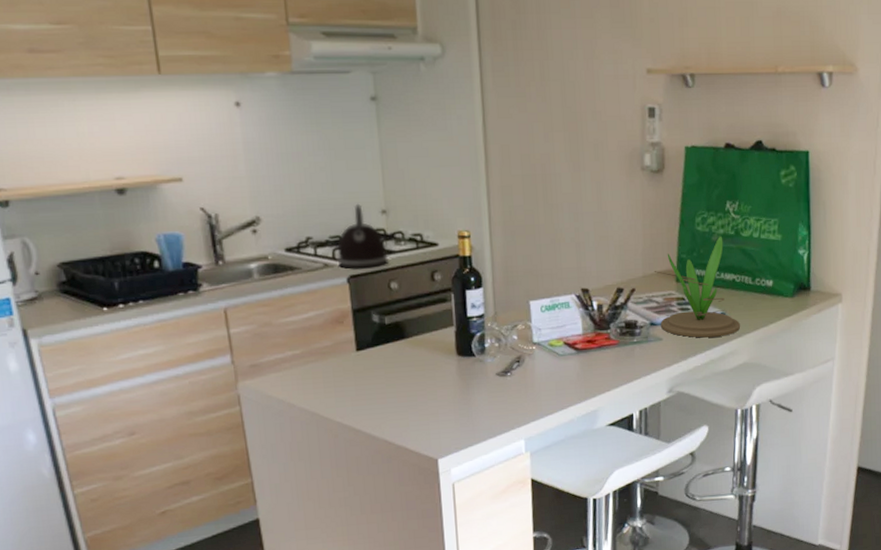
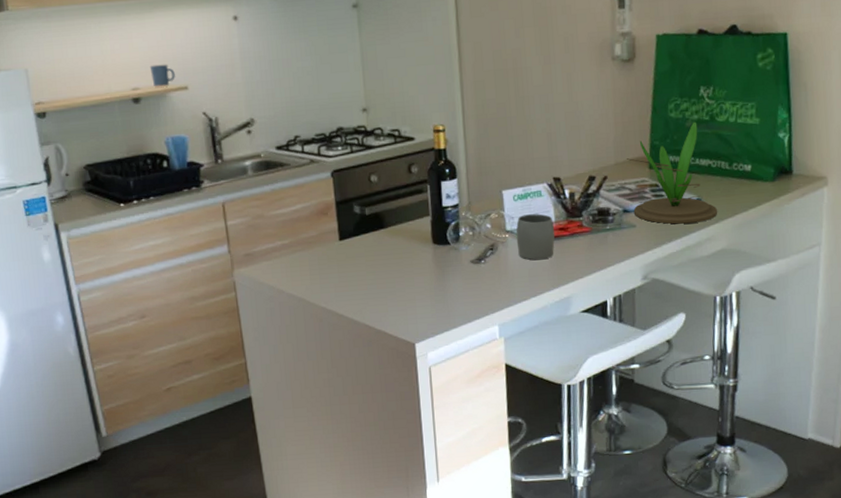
mug: none [136,151,167,178] -> present [149,64,175,87]
kettle: present [337,203,389,270] -> none [322,103,369,165]
mug: none [543,325,583,373] -> present [516,213,556,261]

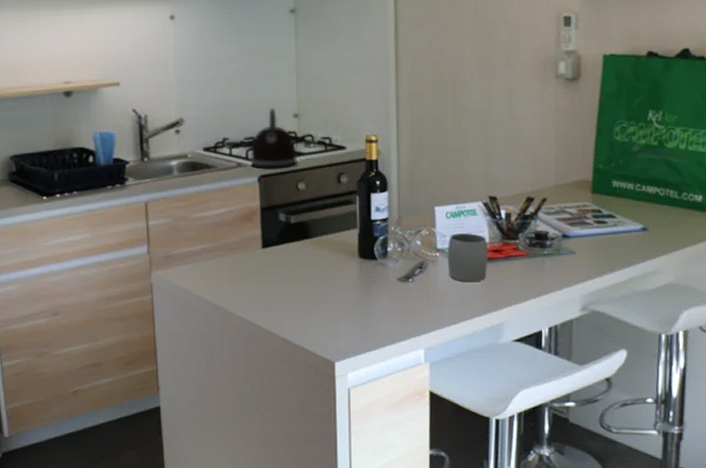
mug: present [149,64,175,87] -> none [83,59,108,82]
kettle: none [322,103,369,165] -> present [250,107,298,170]
plant: present [626,121,718,224] -> none [567,146,665,254]

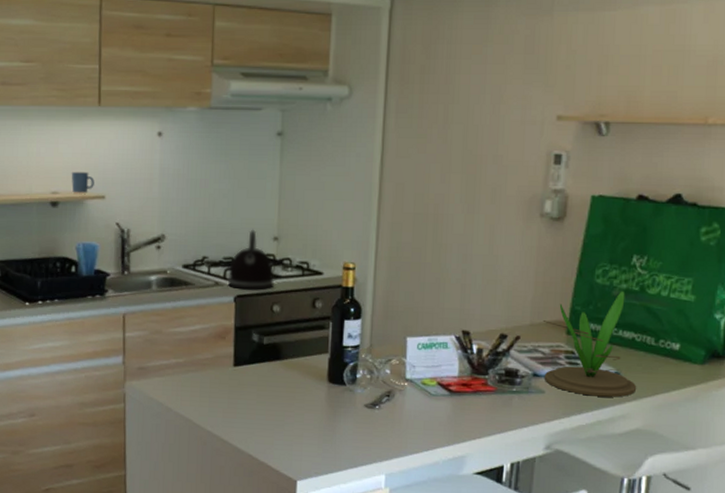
mug: none [83,59,108,82] -> present [71,171,95,194]
mug: present [447,233,489,282] -> none [415,365,458,414]
plant: none [567,146,665,254] -> present [542,291,637,398]

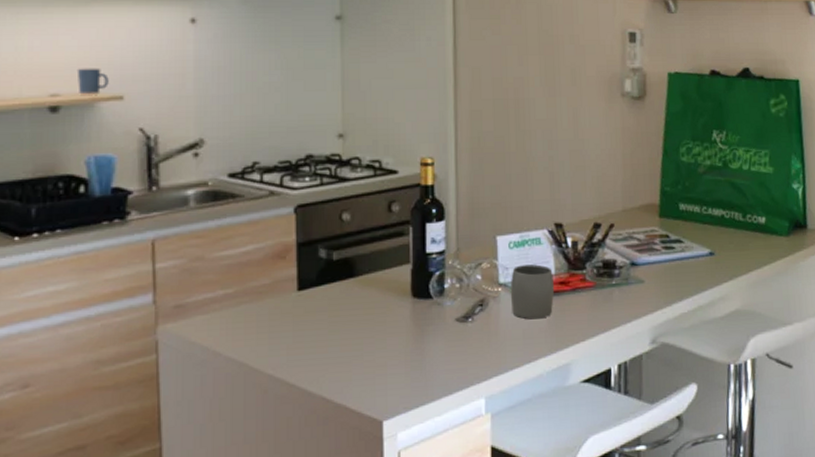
kettle: present [227,229,275,291] -> none [285,126,343,198]
mug: none [415,365,458,414] -> present [510,264,555,320]
plant: present [542,291,637,398] -> none [634,167,732,281]

